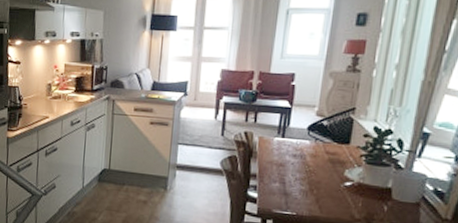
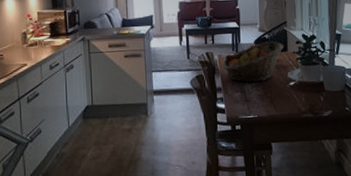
fruit basket: none [262,129,347,176] -> present [222,41,284,83]

